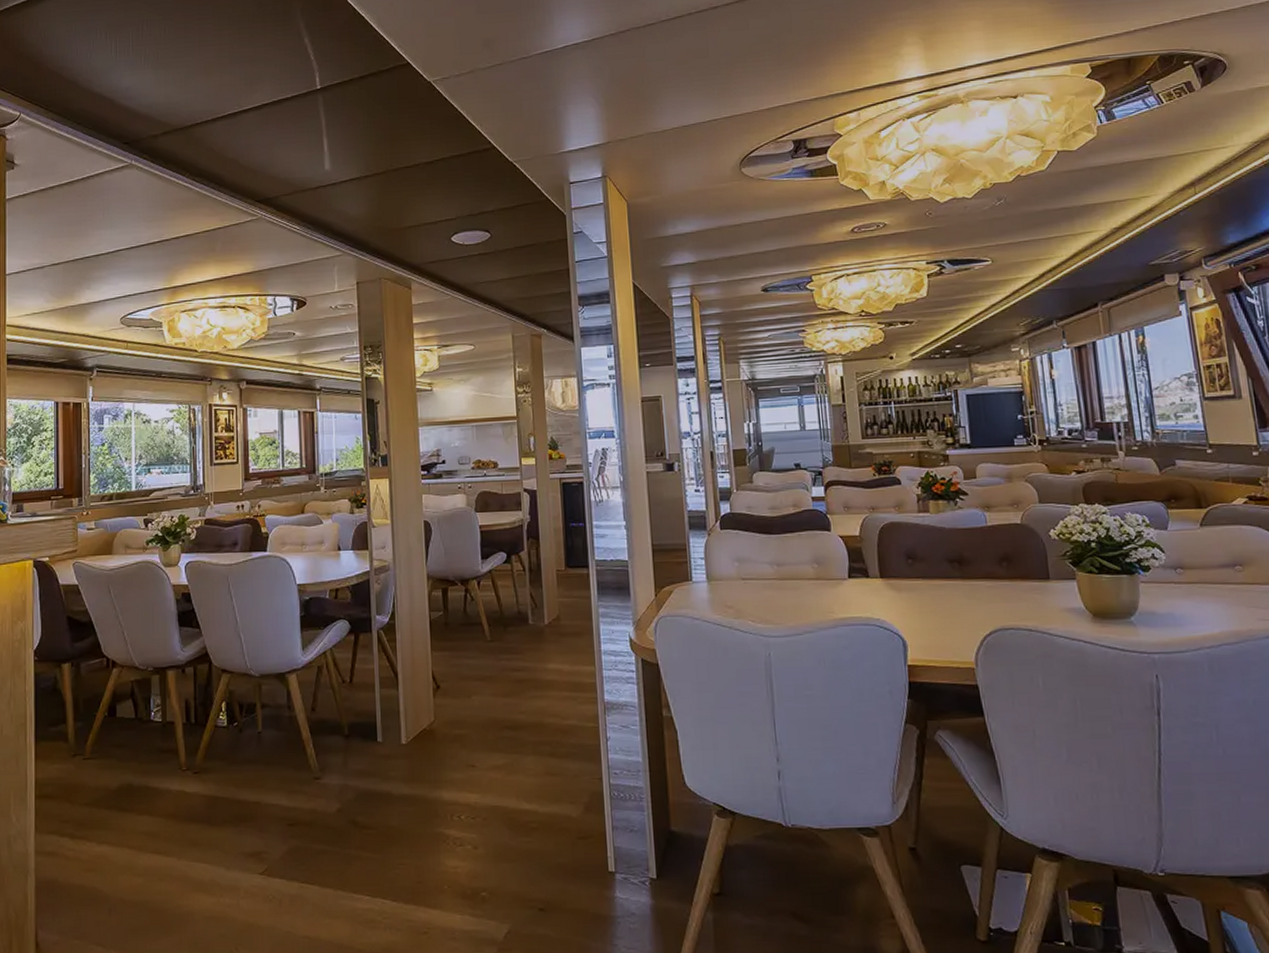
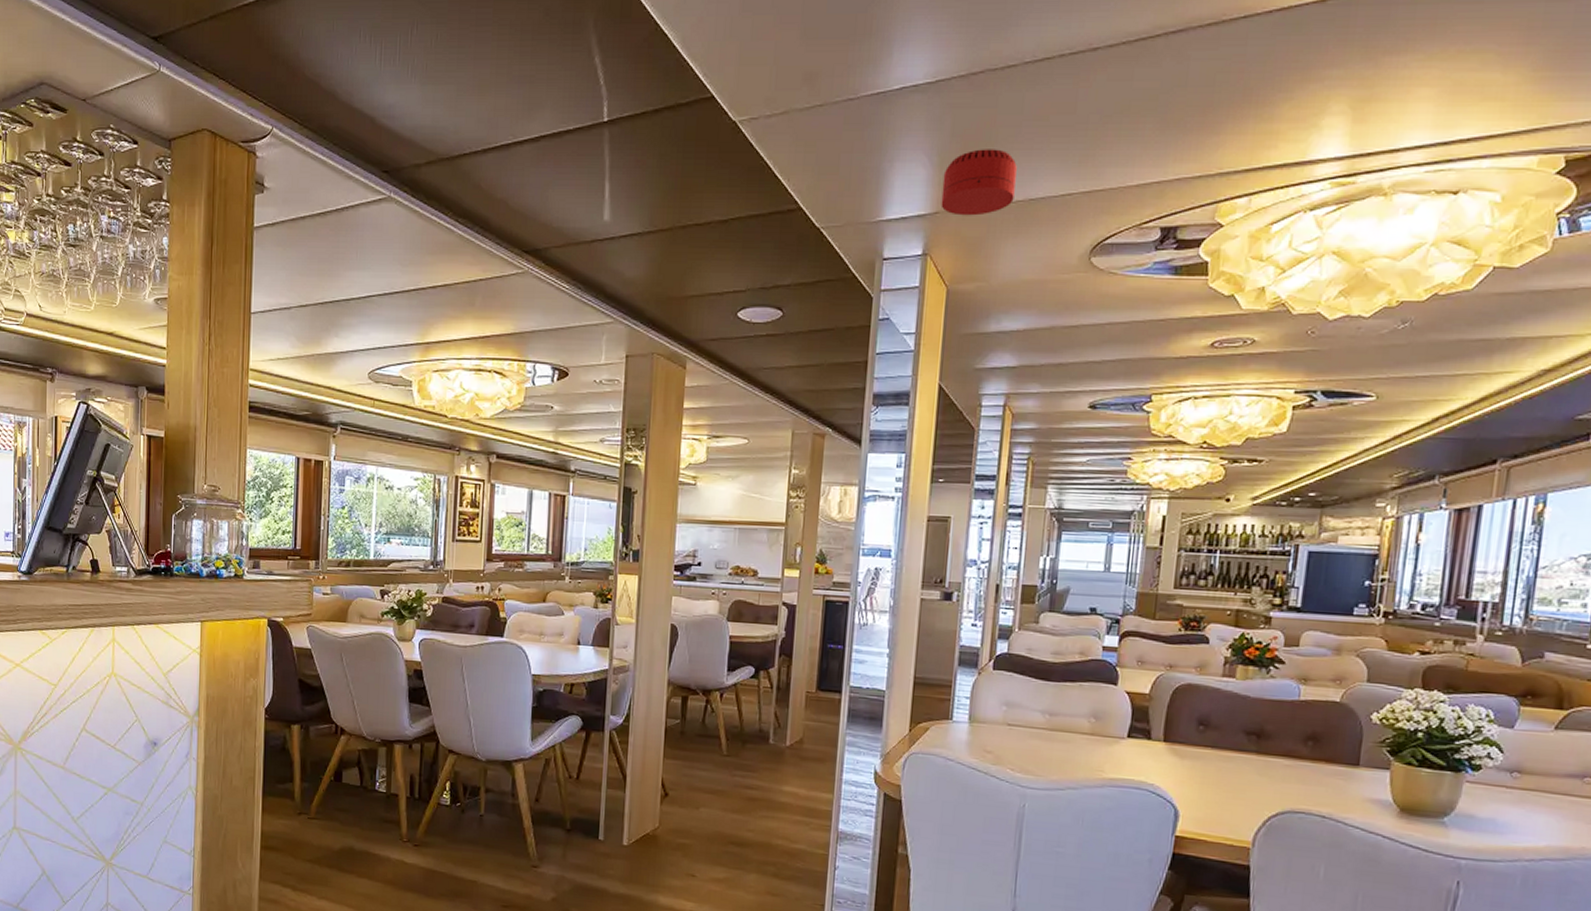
smoke detector: none [609,88,671,143] -> present [940,149,1017,216]

